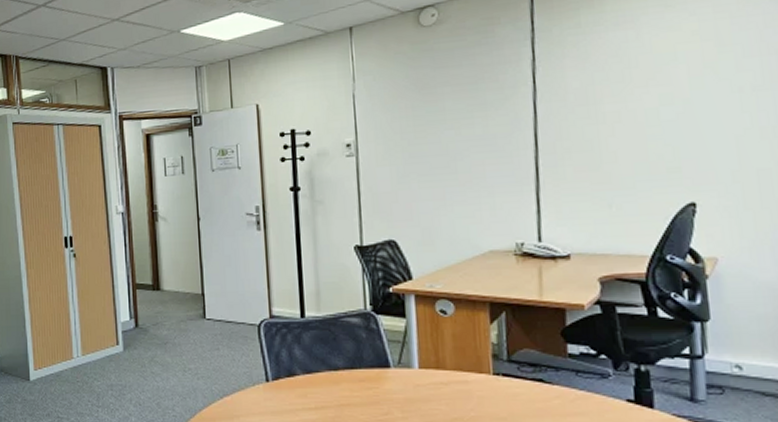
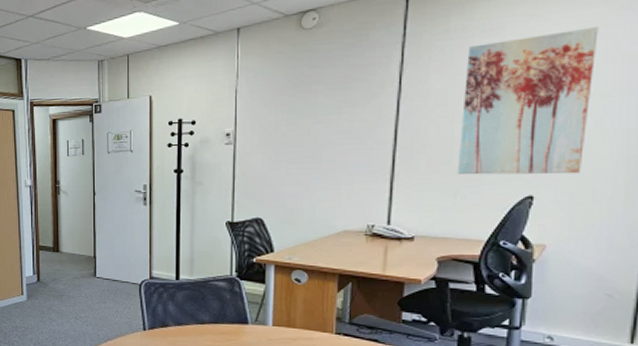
wall art: none [603,16,744,182] -> present [457,27,599,175]

